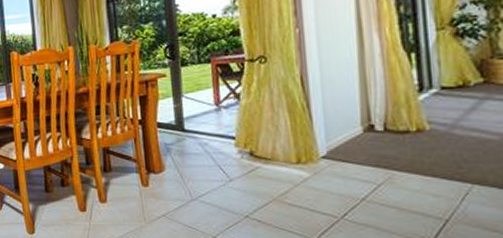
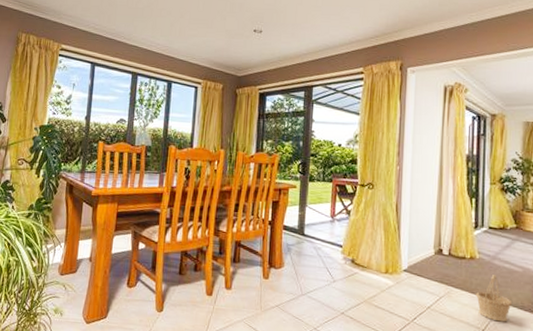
basket: none [431,148,489,208] -> present [476,275,513,322]

